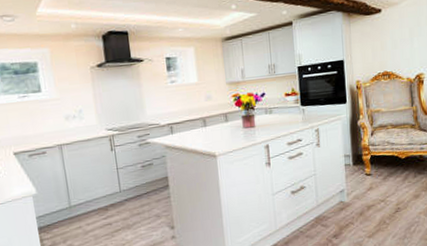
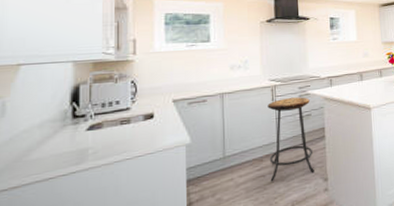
bar stool: none [107,146,160,230] -> present [267,97,314,182]

